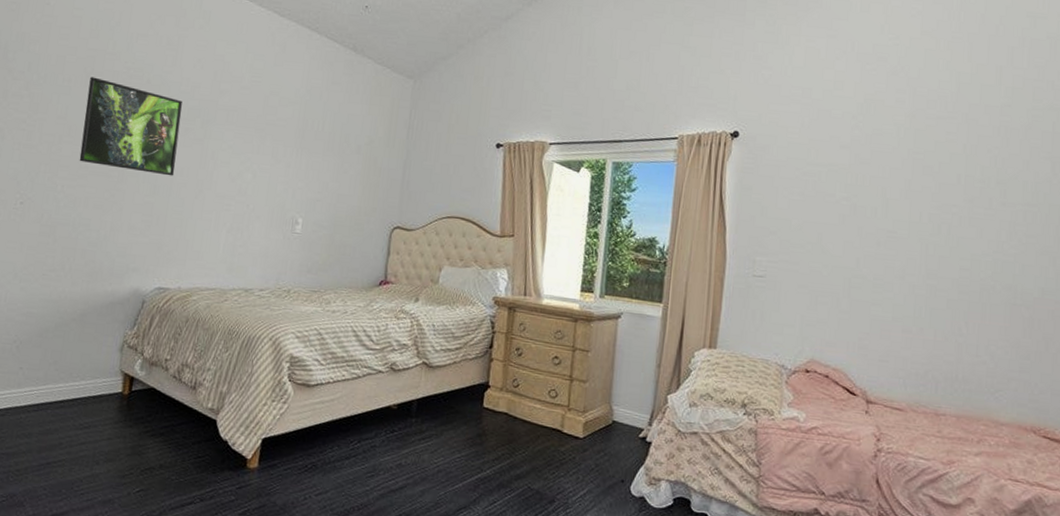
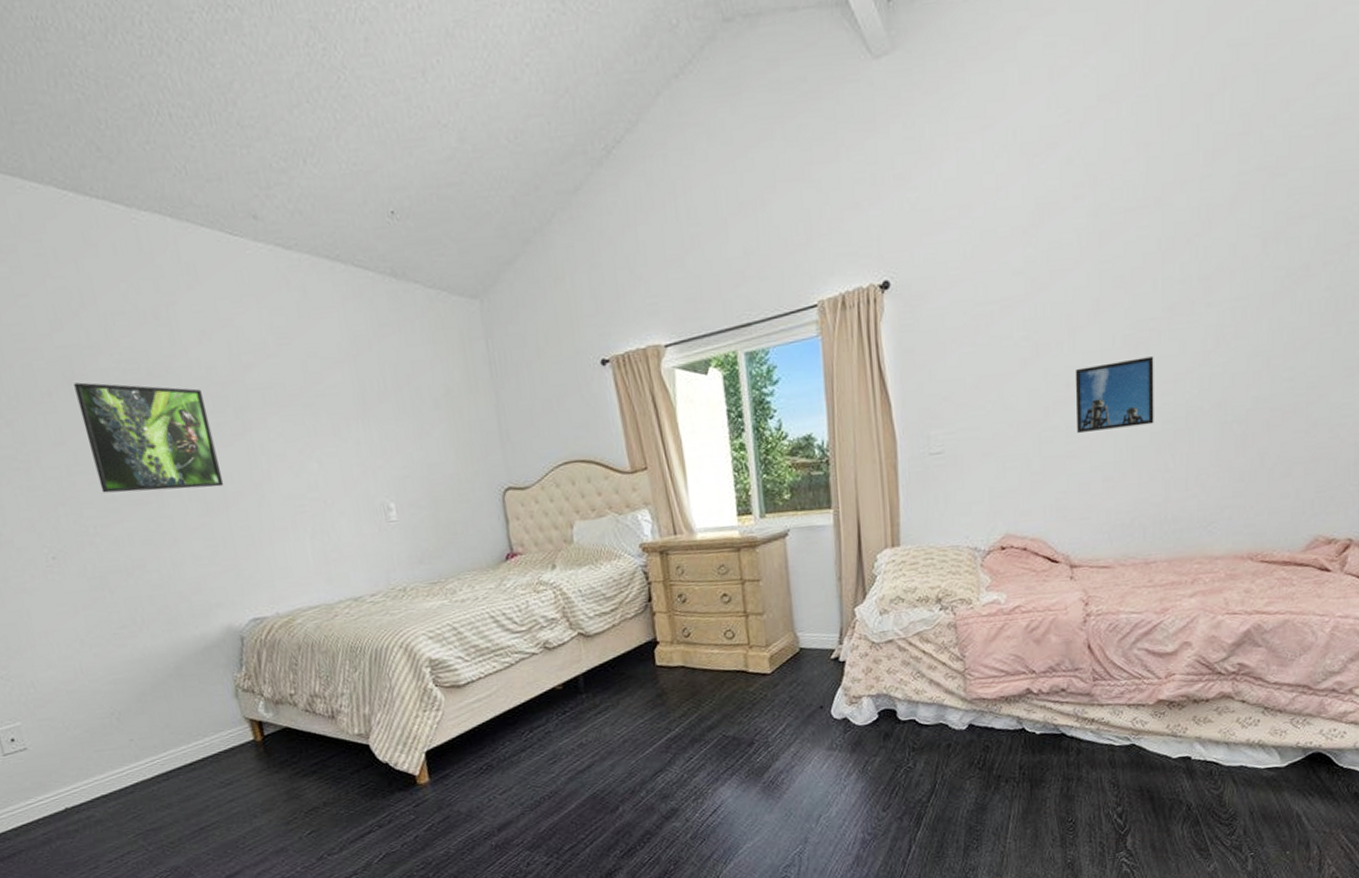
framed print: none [883,232,954,292] -> present [1075,356,1154,434]

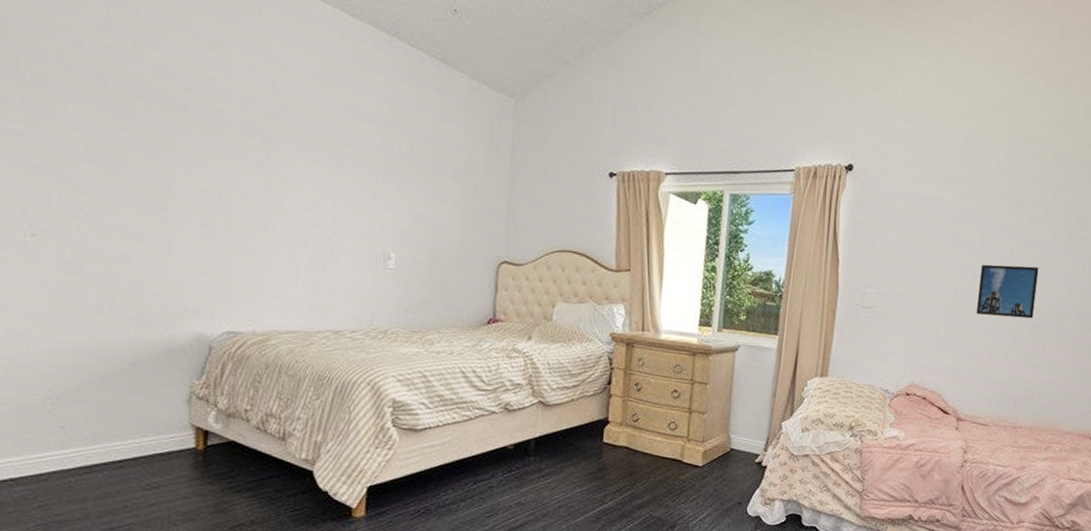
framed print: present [74,382,224,493] -> none [105,80,235,204]

